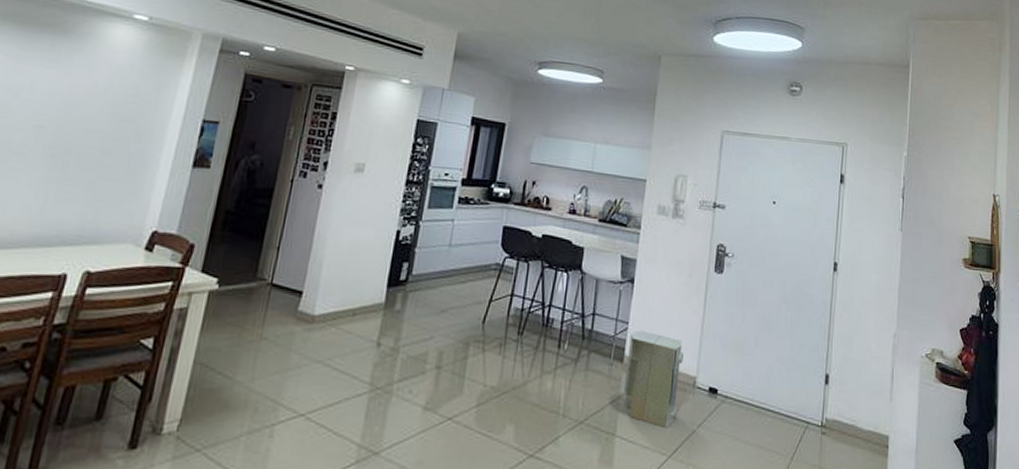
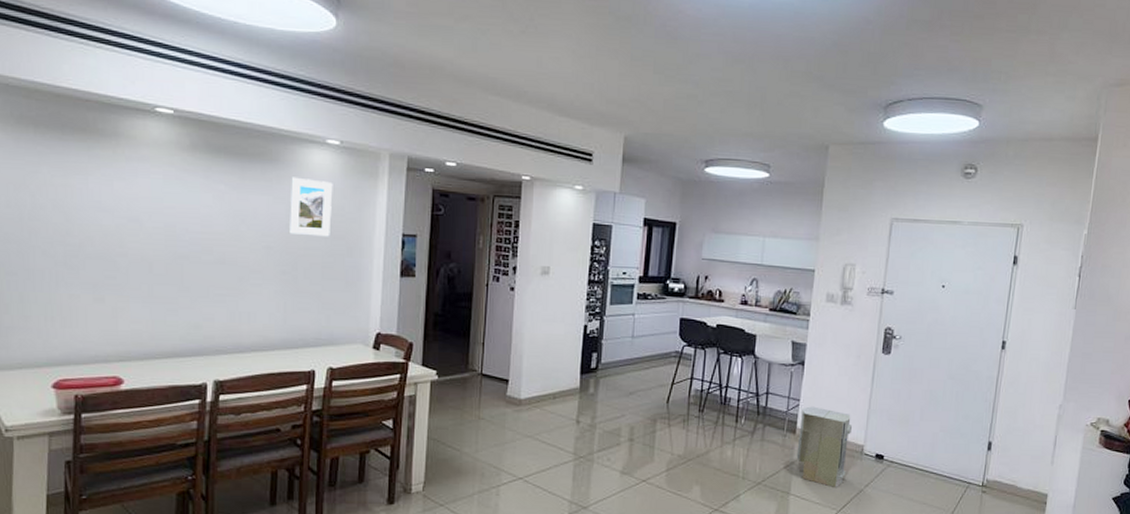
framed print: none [68,51,132,119] -> present [288,177,333,237]

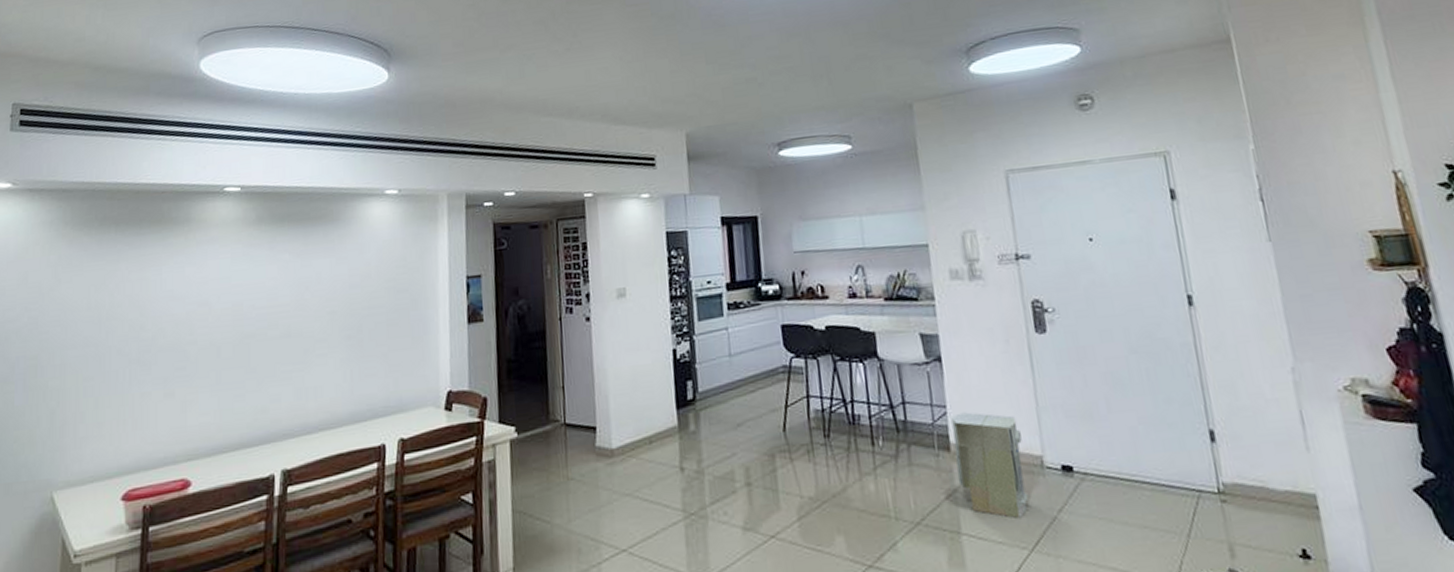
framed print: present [288,177,333,237] -> none [351,233,394,295]

